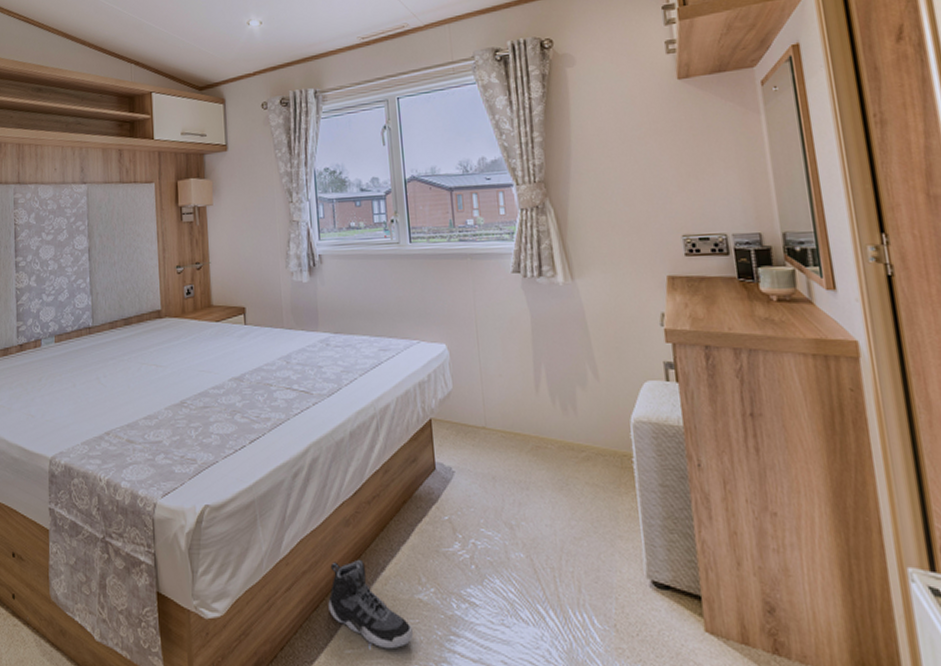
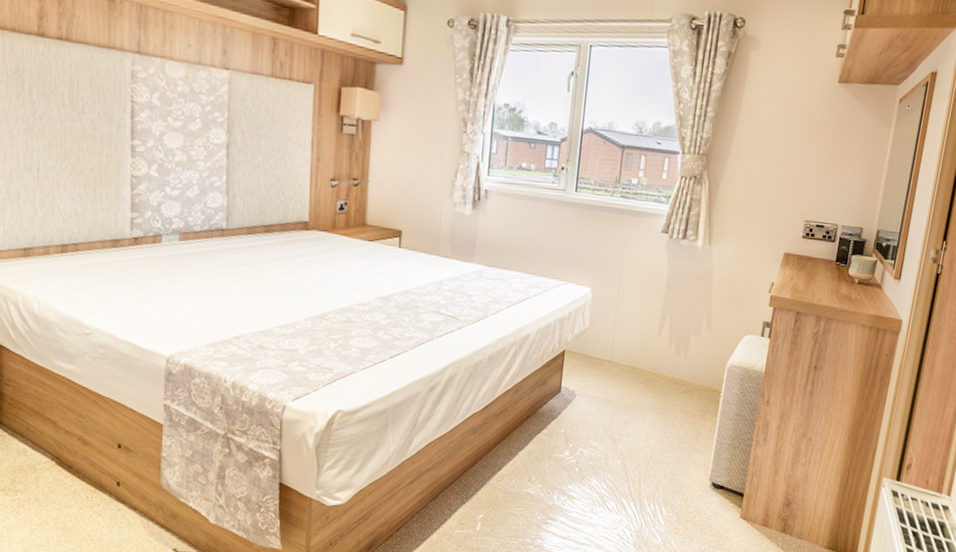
sneaker: present [328,559,413,649] -> none [446,460,517,530]

